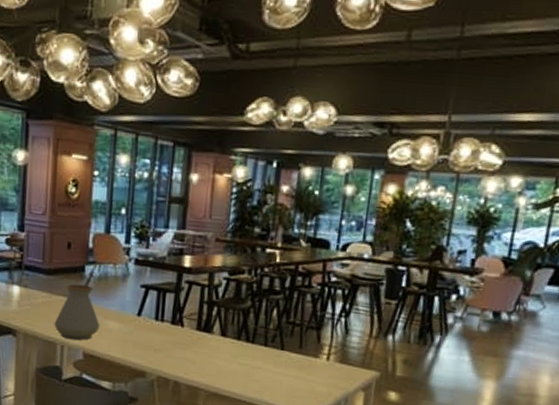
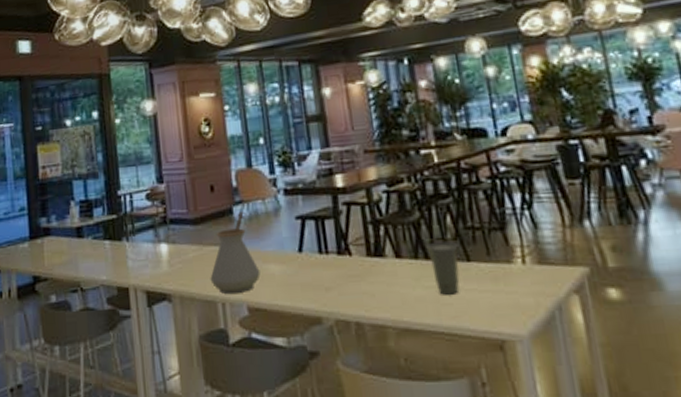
cup: none [249,328,279,374] -> present [425,241,460,295]

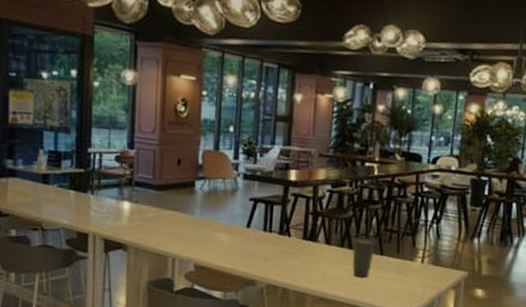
coffee pot: present [210,211,261,295] -> none [165,186,210,253]

